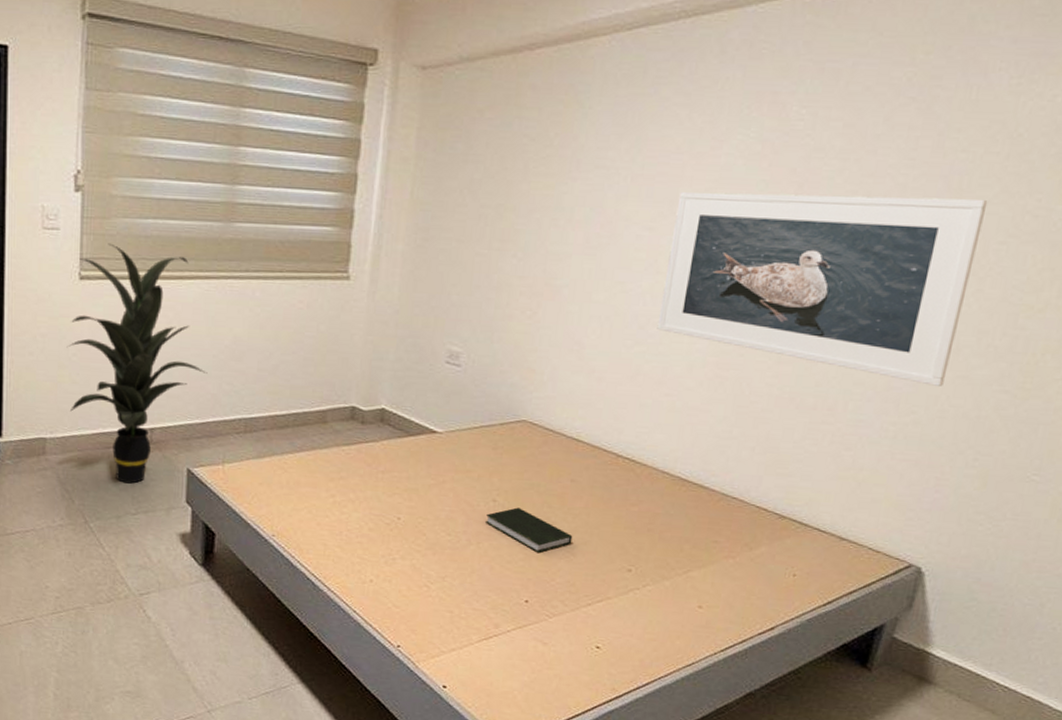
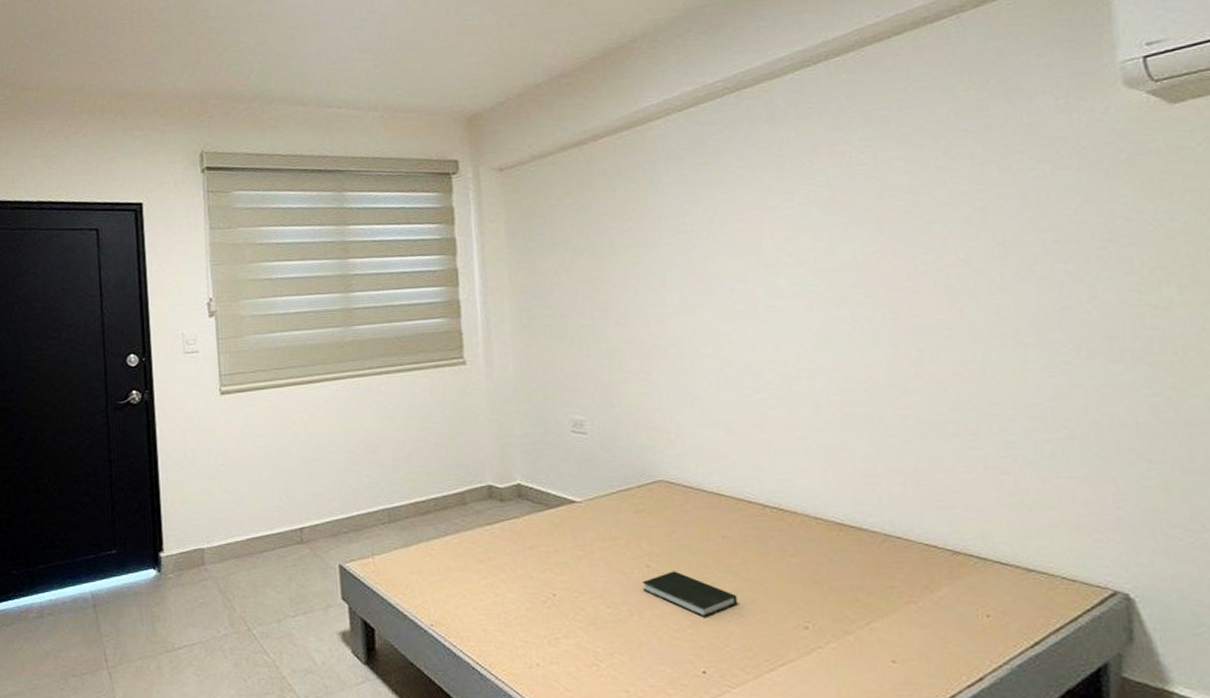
indoor plant: present [66,243,208,484] -> none [215,359,347,586]
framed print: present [657,191,988,386] -> none [763,210,1087,398]

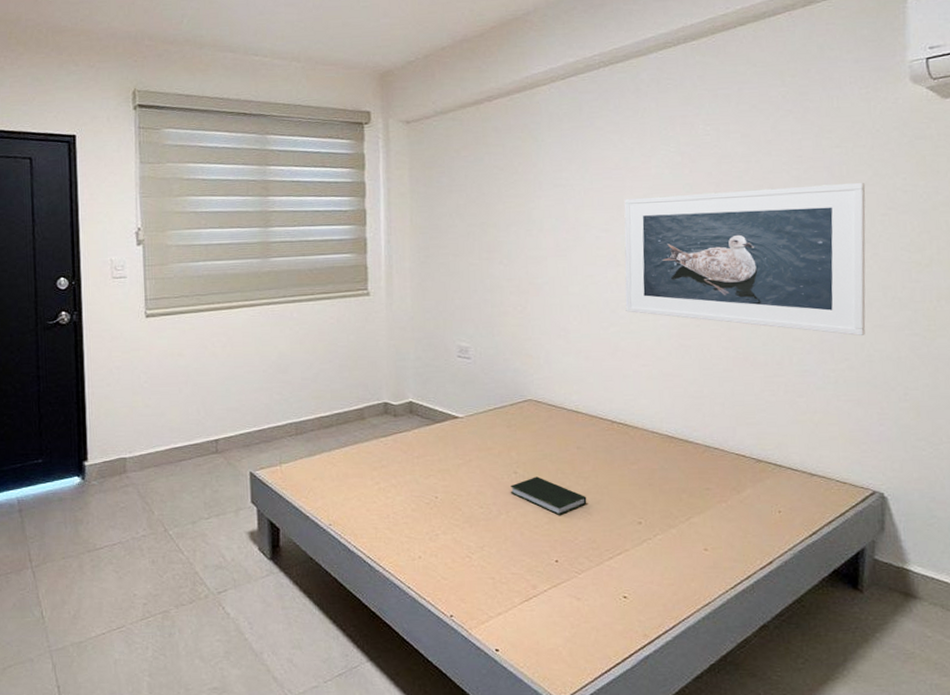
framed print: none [763,210,1087,398] -> present [624,182,866,336]

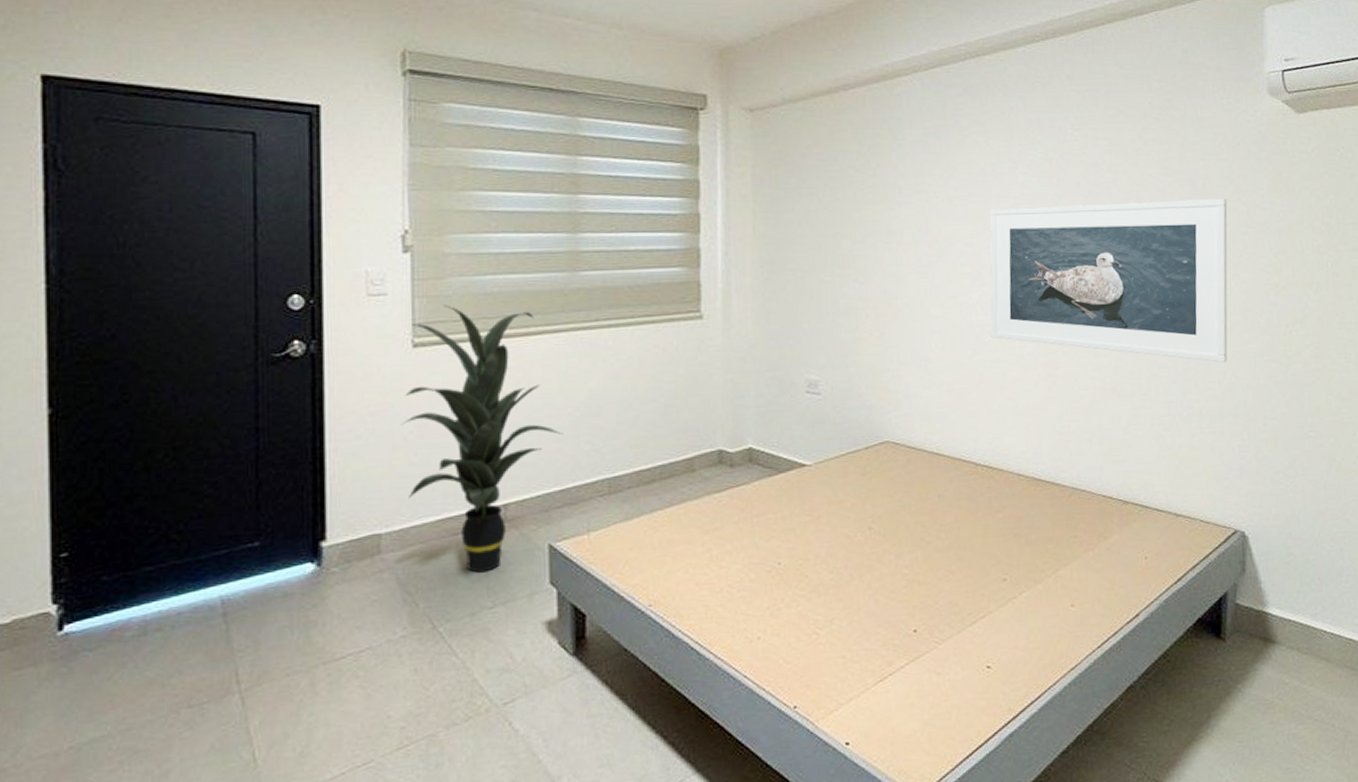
indoor plant: none [138,285,260,491] -> present [401,305,564,573]
book: present [511,476,587,516] -> none [865,532,949,578]

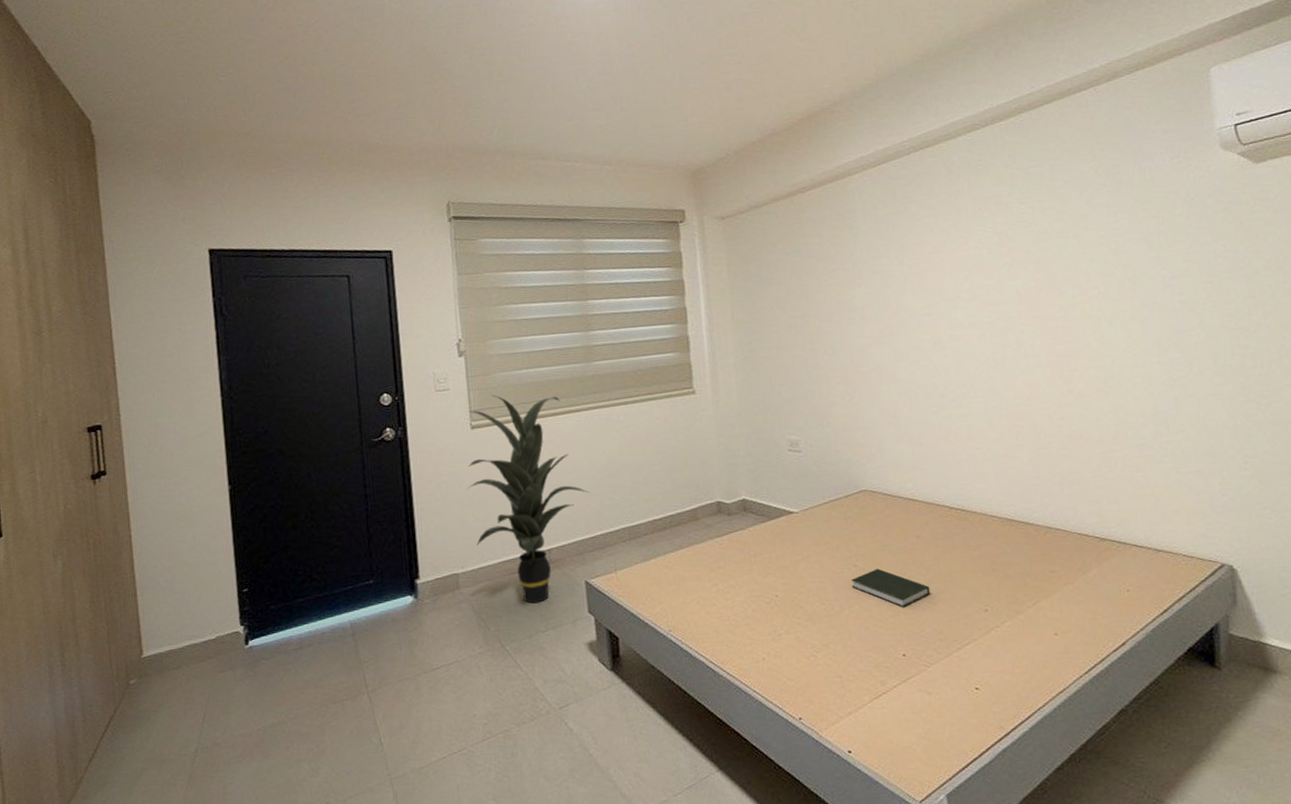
book: none [865,532,949,578] -> present [851,568,931,608]
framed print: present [990,198,1228,363] -> none [944,251,1199,406]

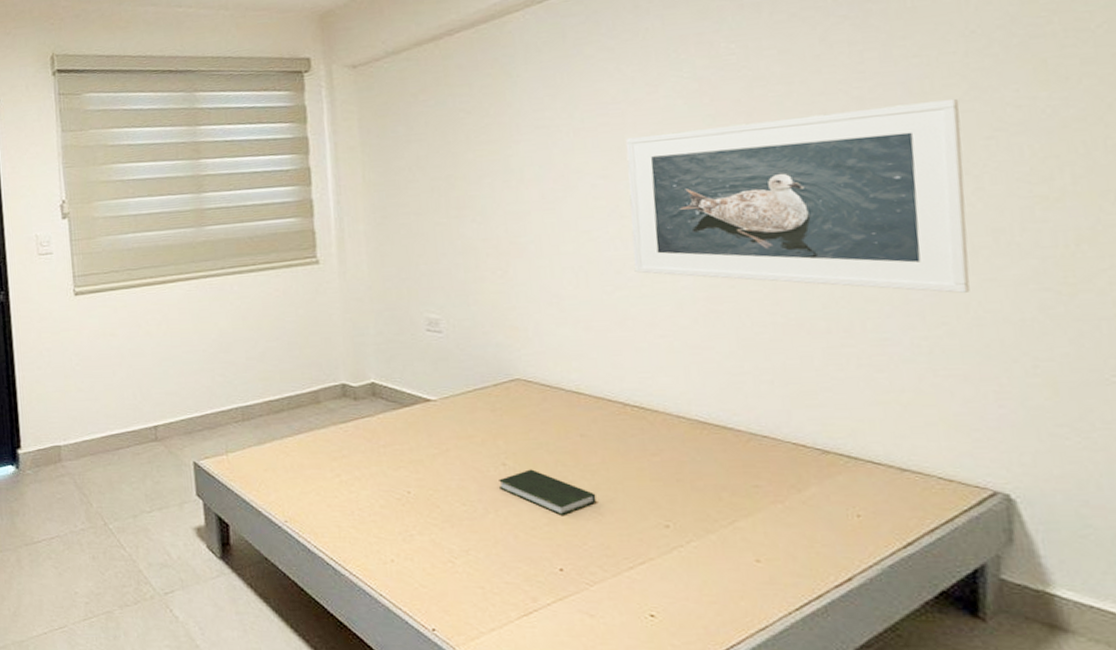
indoor plant: present [467,394,590,604] -> none [70,260,200,482]
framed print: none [944,251,1199,406] -> present [625,98,970,293]

